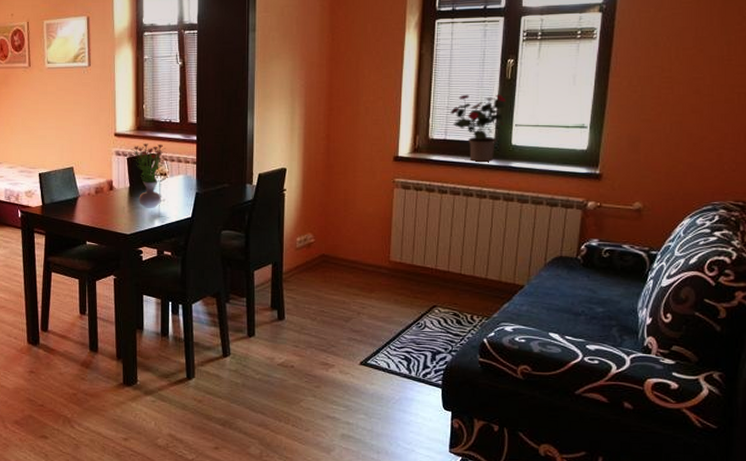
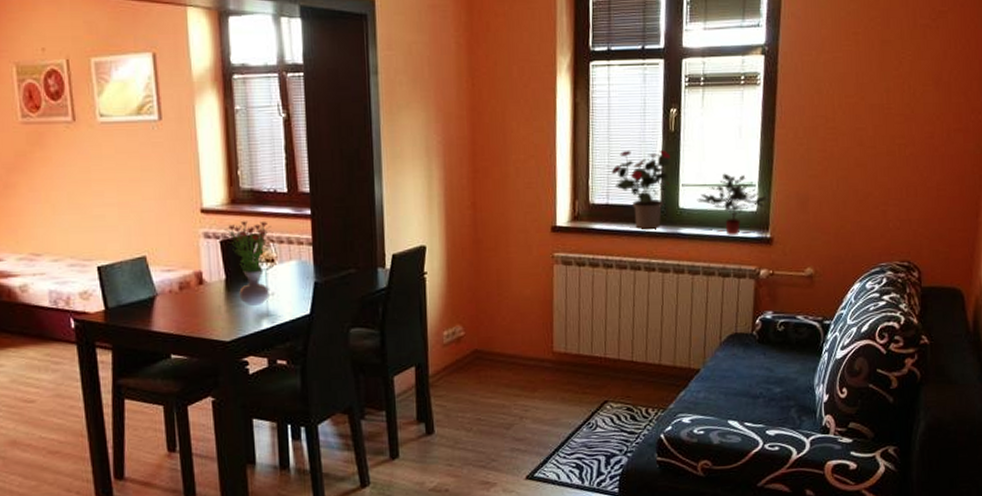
potted plant: none [529,116,601,170] -> present [697,173,770,235]

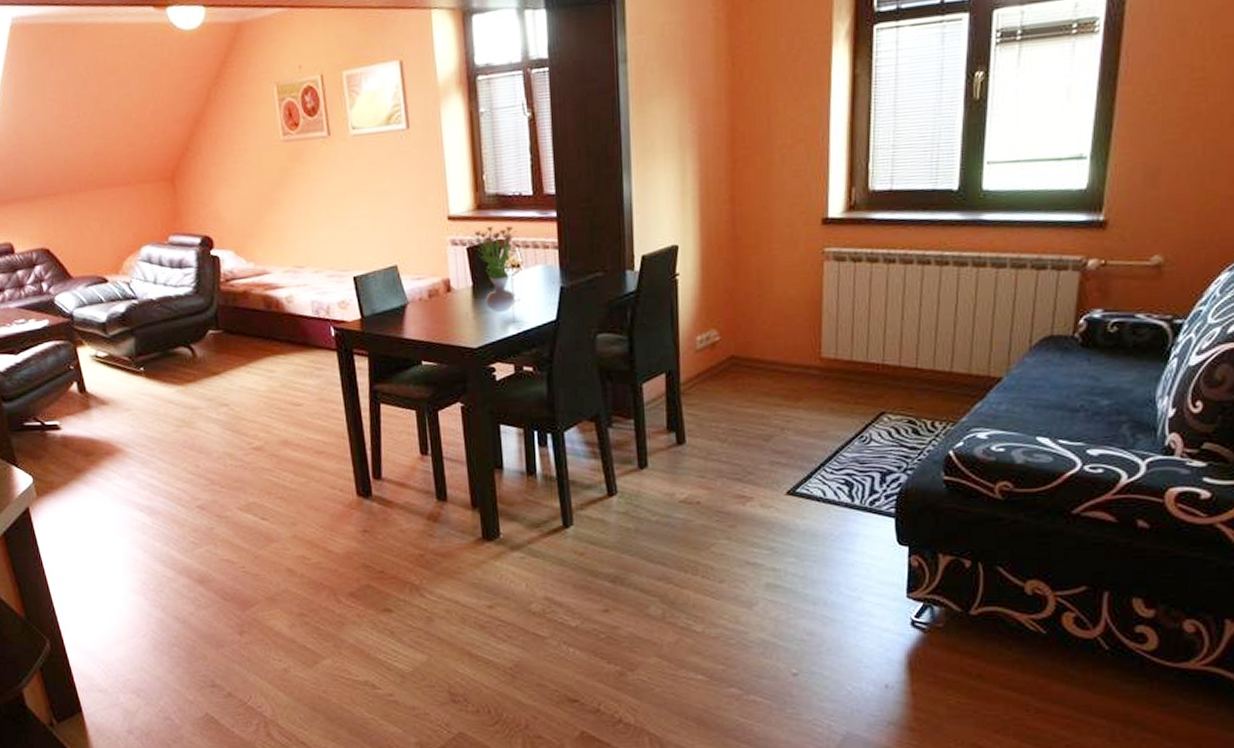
potted flower: present [611,150,672,231] -> none [897,122,974,219]
potted plant: present [697,173,770,235] -> none [1006,145,1106,220]

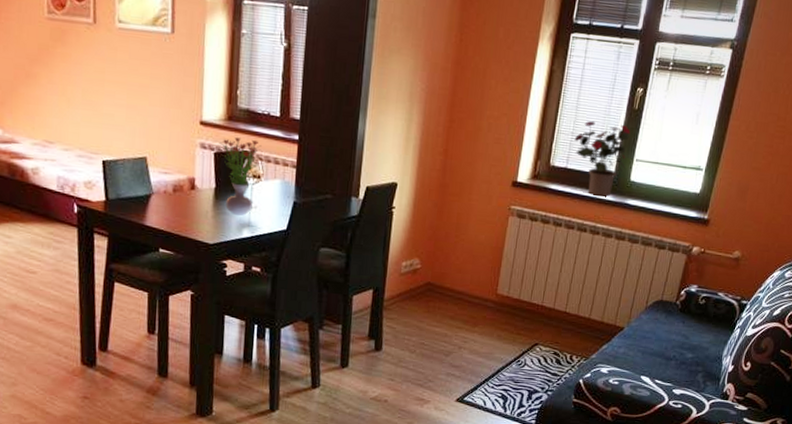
potted flower: none [897,122,974,219] -> present [574,121,631,198]

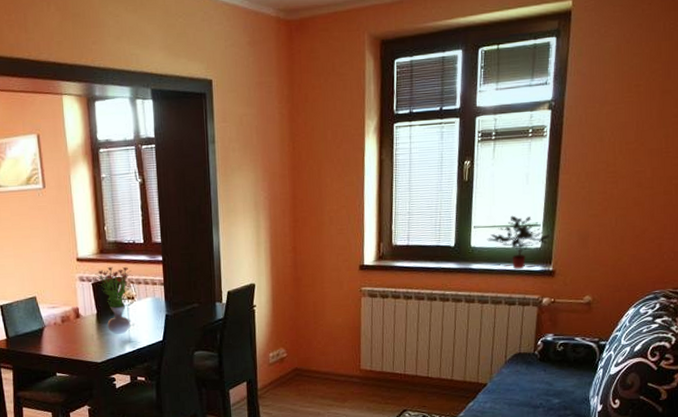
potted flower: present [574,121,631,198] -> none [411,197,465,267]
potted plant: none [647,154,714,213] -> present [487,215,553,269]

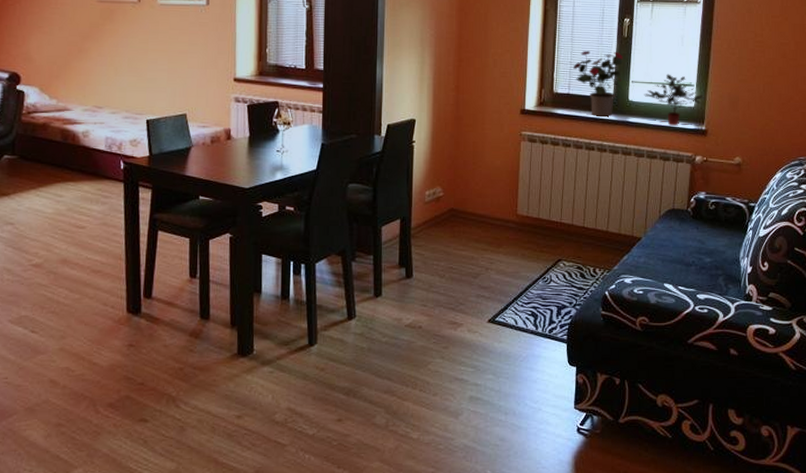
flower arrangement: present [95,267,132,335] -> none [251,90,290,161]
potted flower: none [411,197,465,267] -> present [573,51,624,118]

